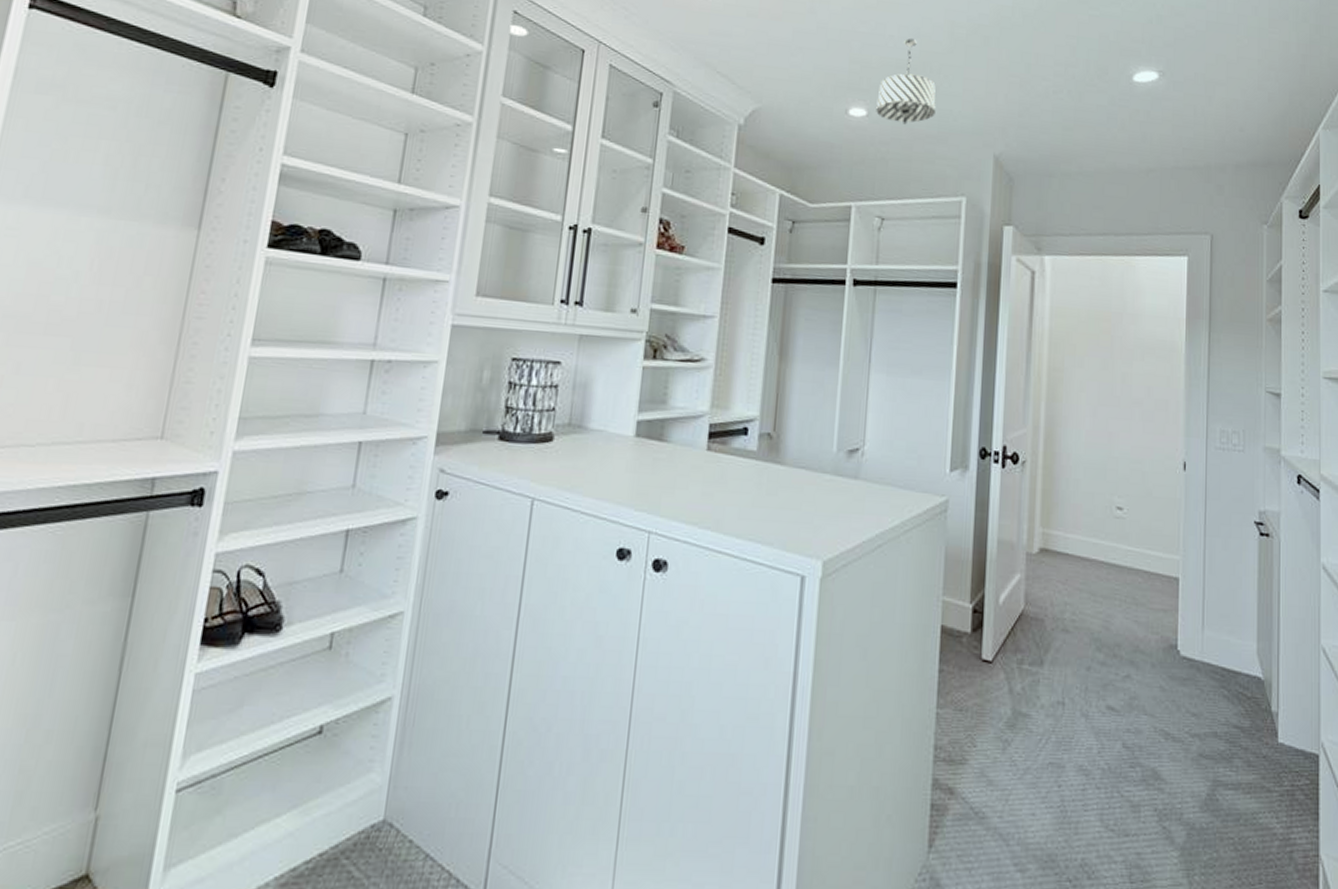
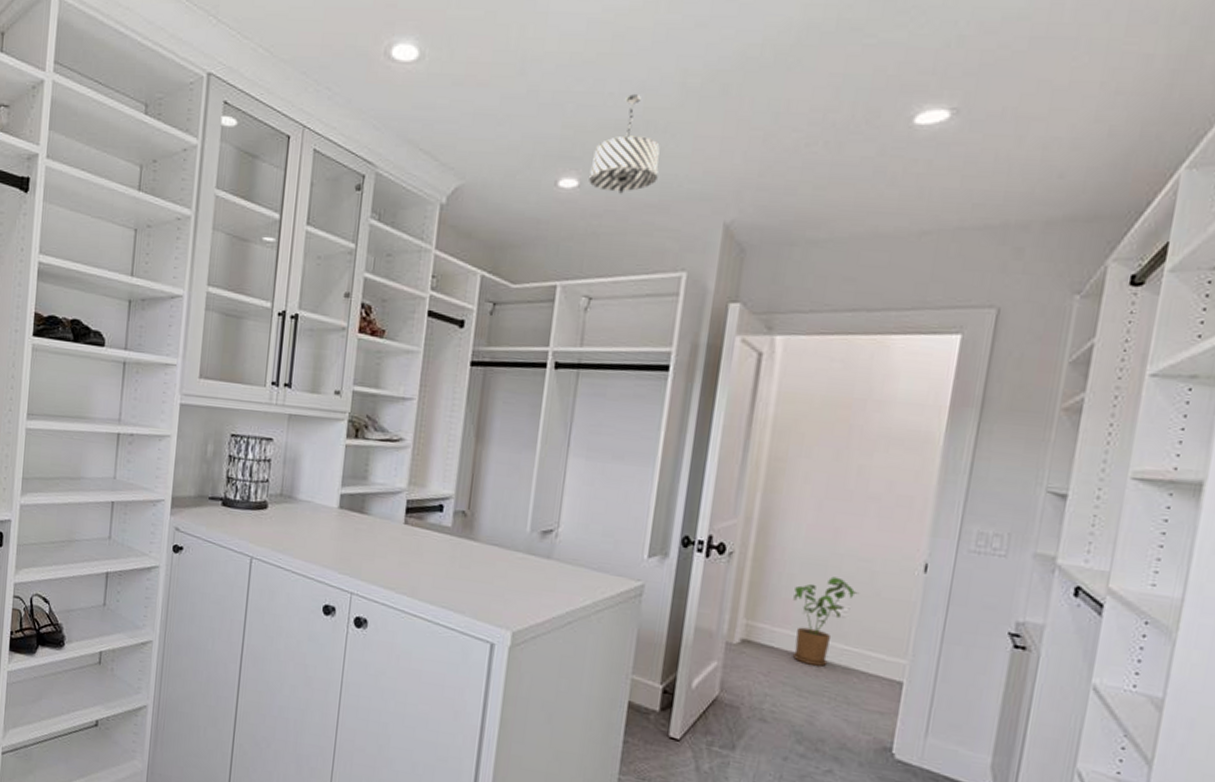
house plant: none [1081,479,1134,569] -> present [792,576,858,667]

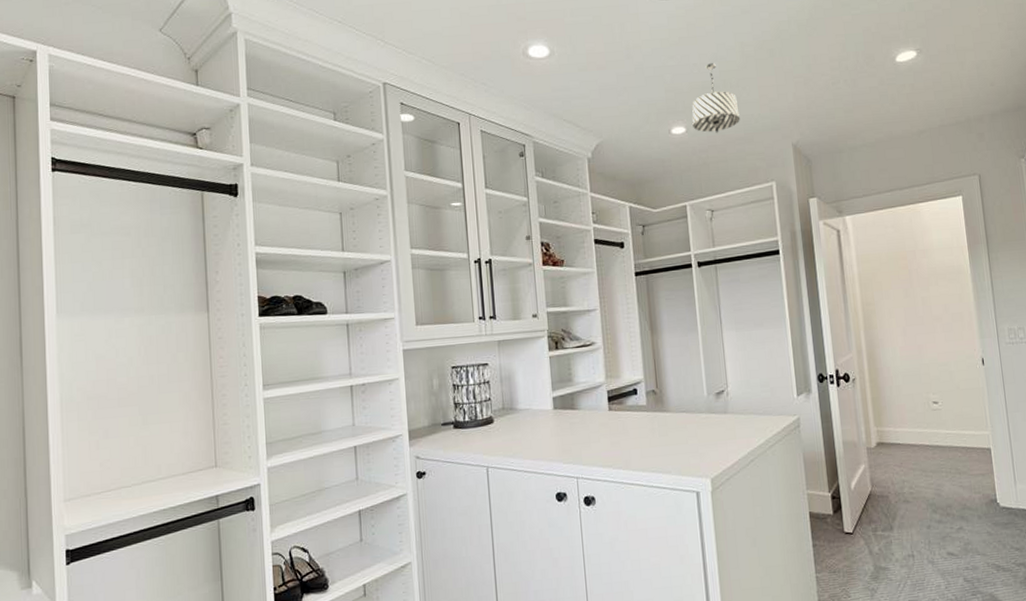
house plant: present [792,576,858,667] -> none [903,381,945,451]

